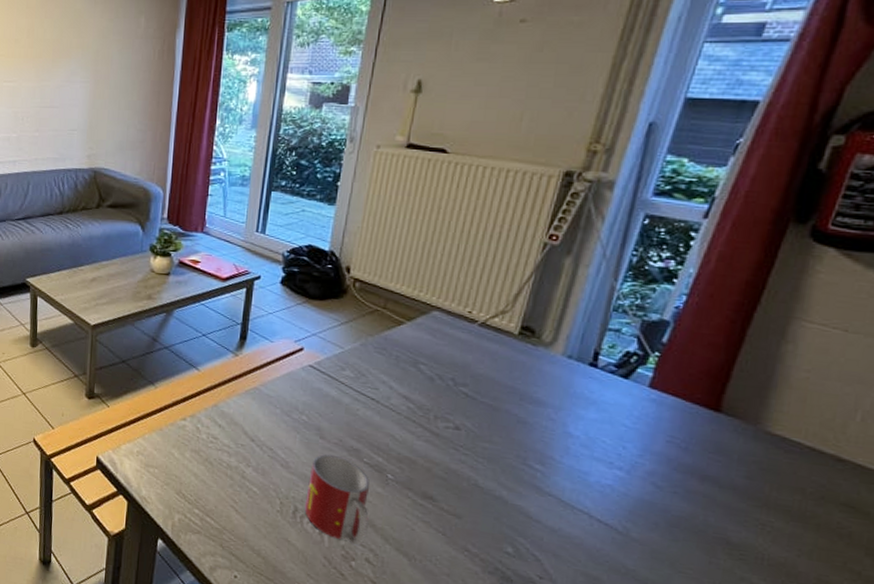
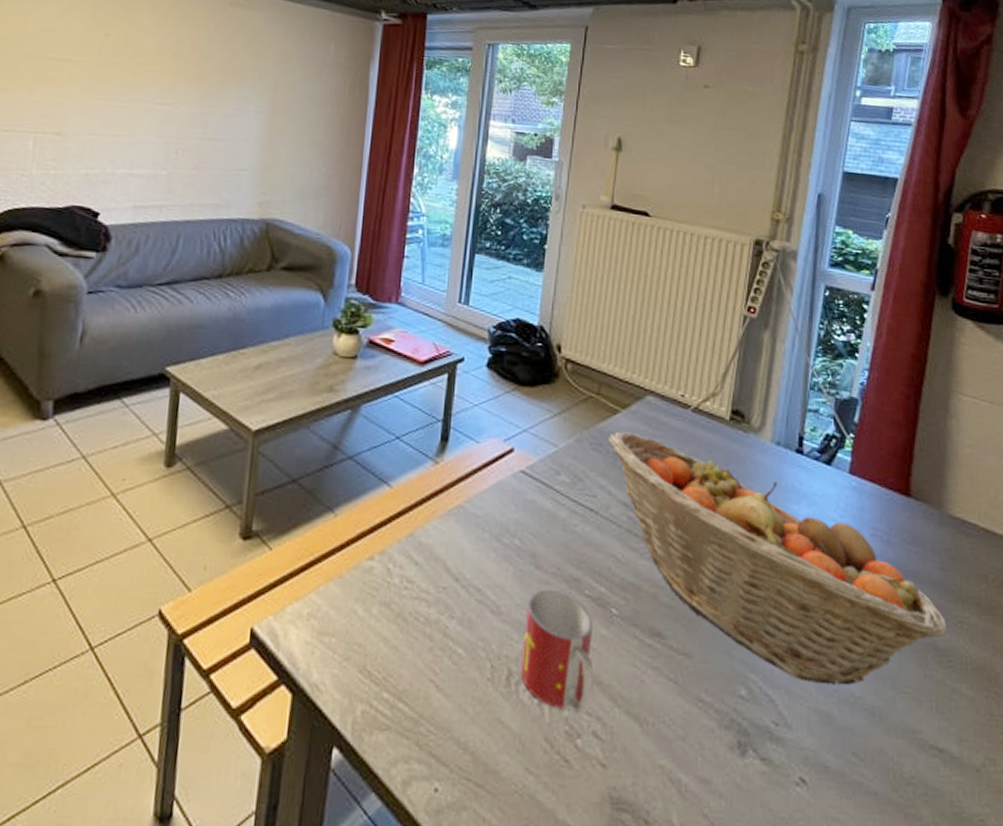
fruit basket: none [392,339,746,559] -> present [609,431,948,685]

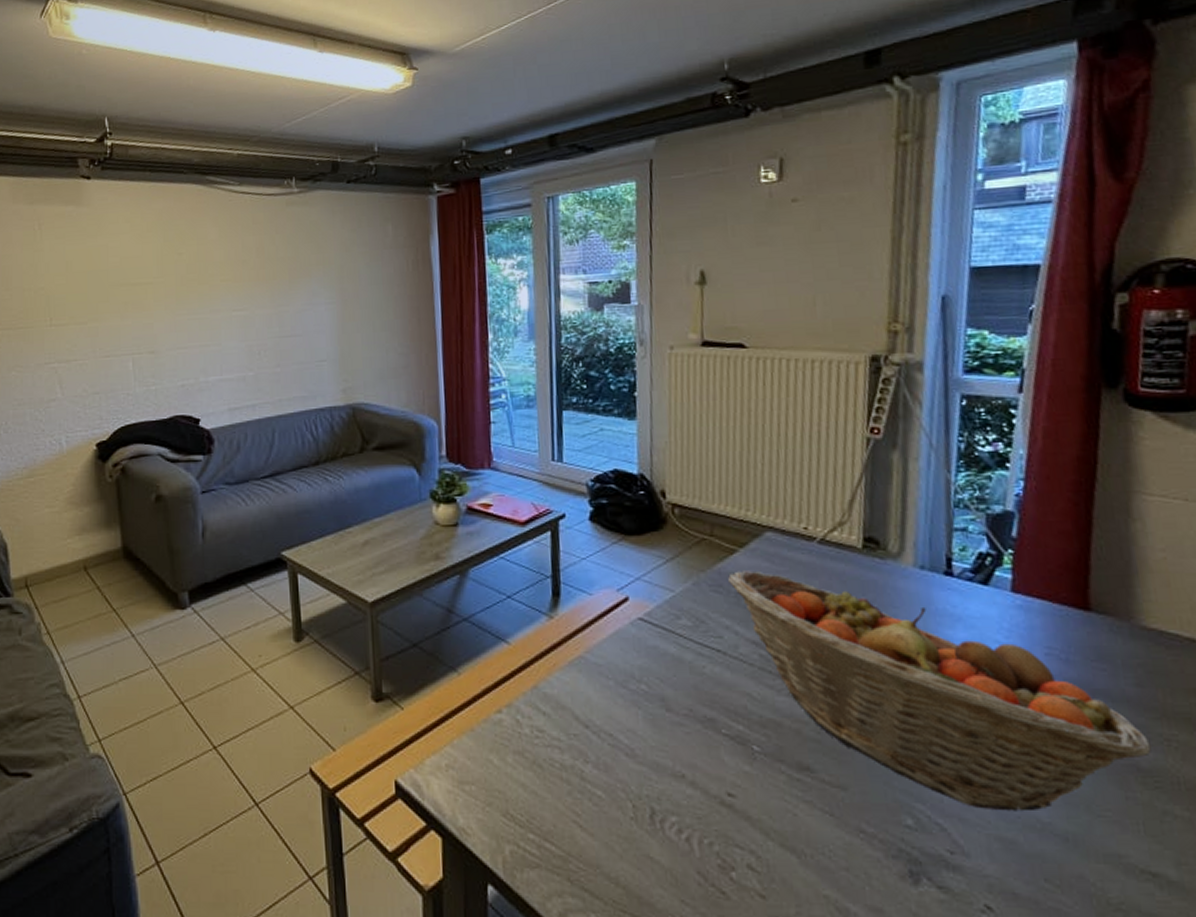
mug: present [520,589,594,715] -> none [662,730,743,849]

